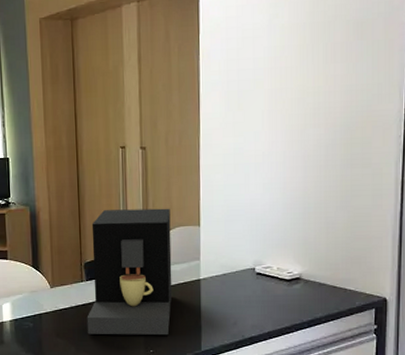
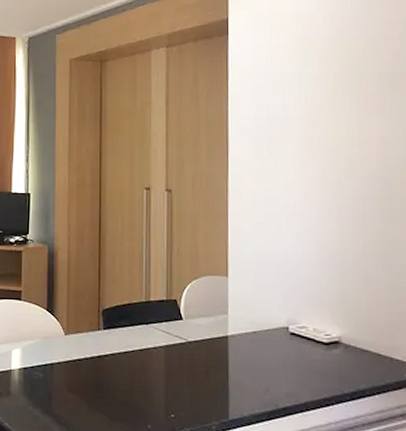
coffee maker: present [86,208,173,336] -> none [102,253,197,399]

